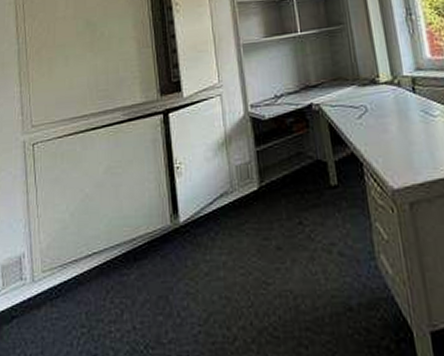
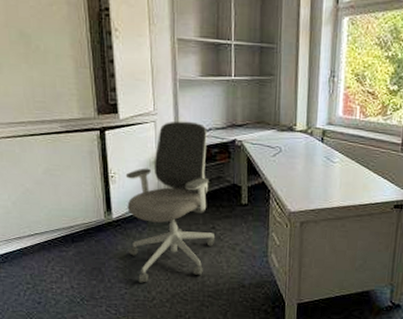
office chair: none [192,89,305,315] -> present [125,121,216,283]

